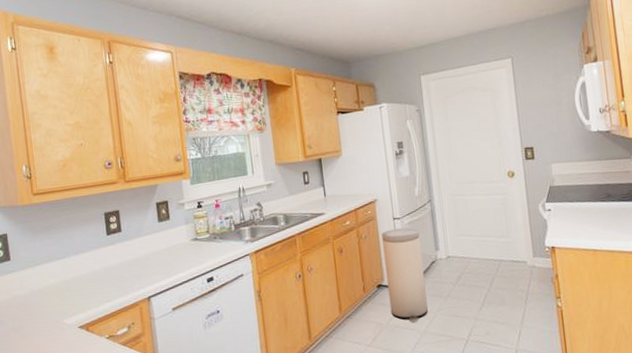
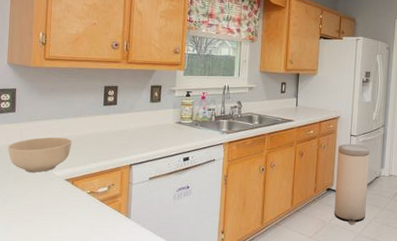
bowl: none [8,279,79,326] -> present [8,137,72,173]

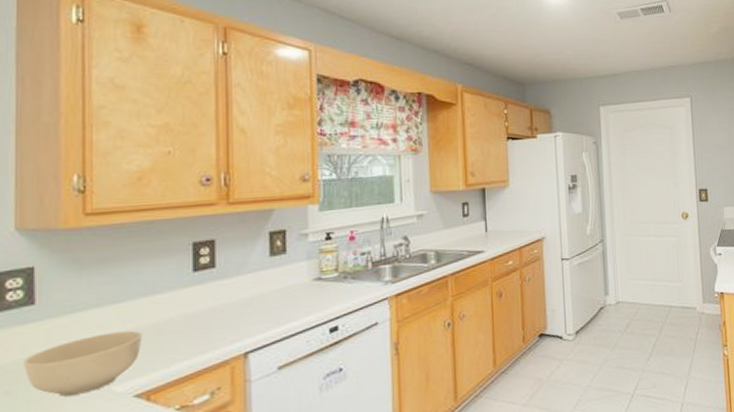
pedal bin: present [334,144,370,225] -> none [548,269,593,376]

